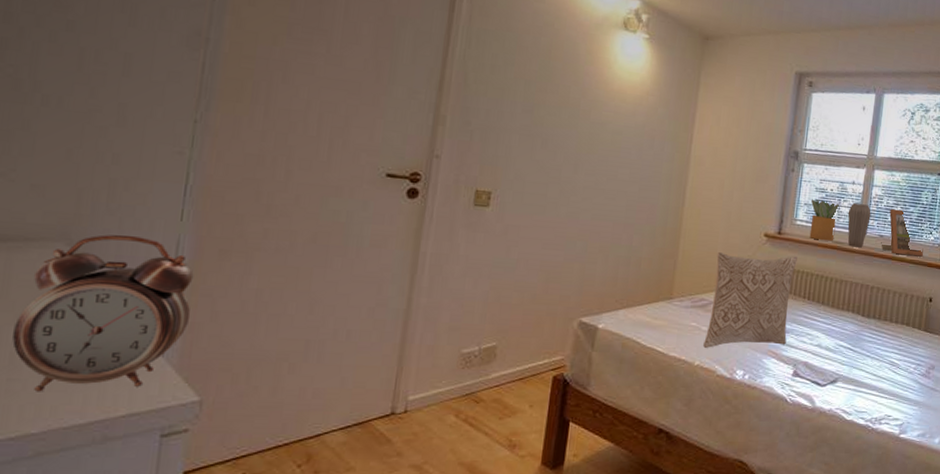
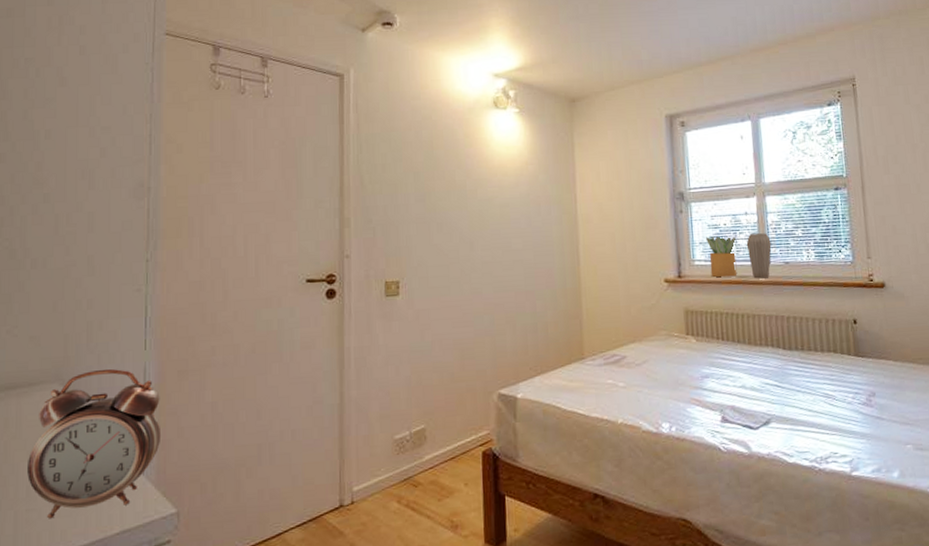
pillow: present [703,251,797,348] -> none [620,297,708,404]
picture frame: present [881,208,923,258] -> none [788,232,836,280]

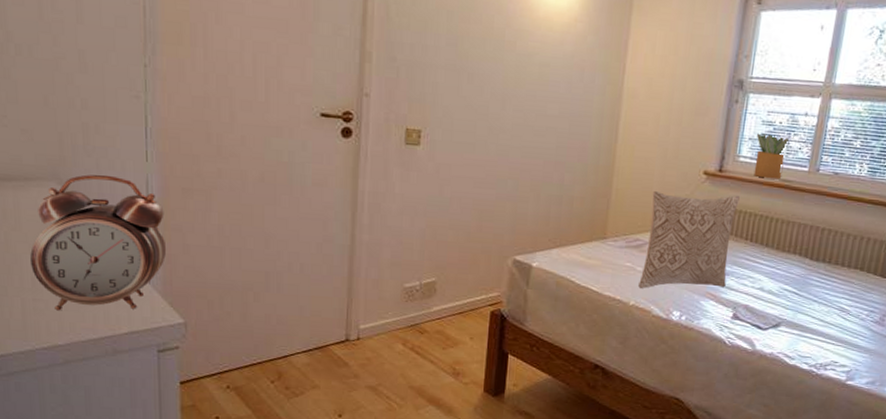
pillow: none [620,297,708,404] -> present [638,190,740,288]
vase: present [746,233,772,279] -> none [797,137,826,187]

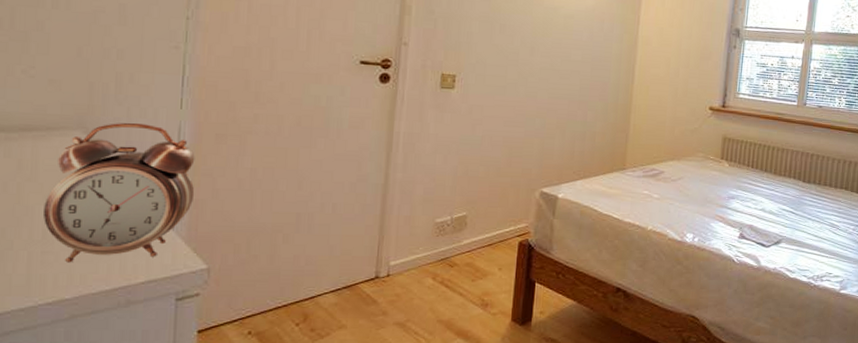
pillow: present [638,190,740,288] -> none [655,124,741,214]
potted plant: present [753,133,790,180] -> none [752,74,780,113]

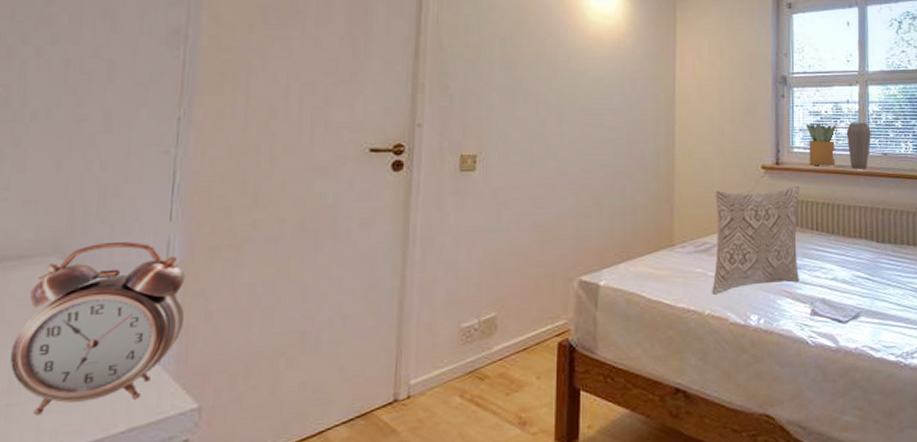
pillow: none [655,124,741,214] -> present [712,186,800,295]
potted plant: none [752,74,780,113] -> present [805,123,837,166]
vase: none [787,76,810,118] -> present [846,123,871,169]

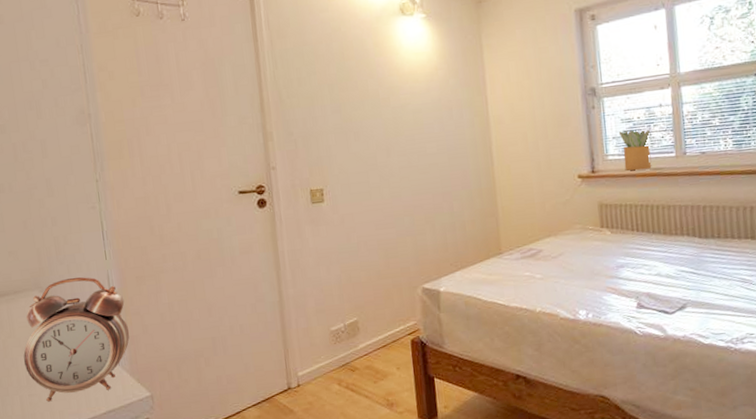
pillow: present [712,186,800,295] -> none [535,191,624,294]
vase: present [846,123,871,169] -> none [660,124,687,171]

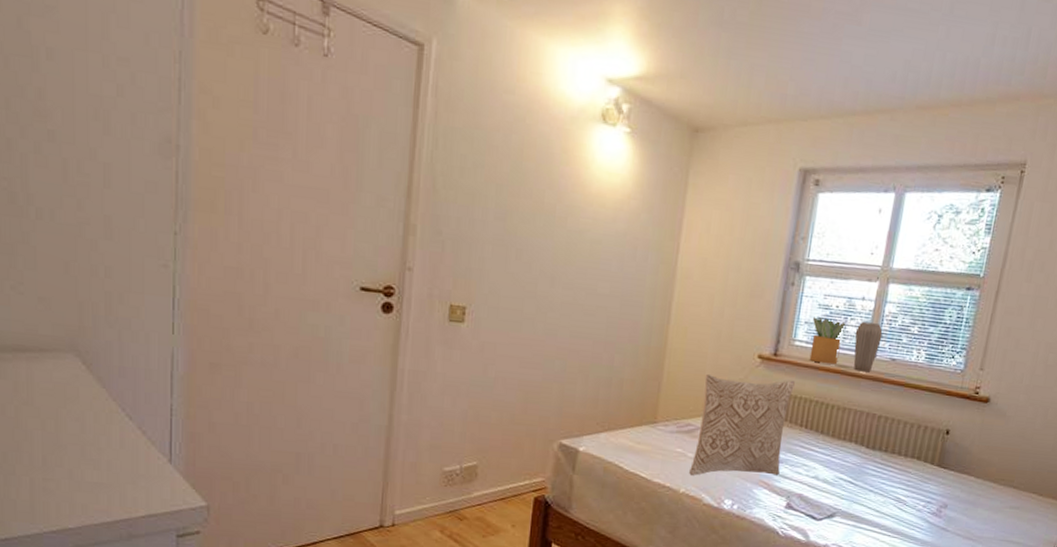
alarm clock: present [23,277,130,402] -> none [42,347,191,492]
pillow: none [535,191,624,294] -> present [689,373,795,476]
vase: none [660,124,687,171] -> present [853,322,883,373]

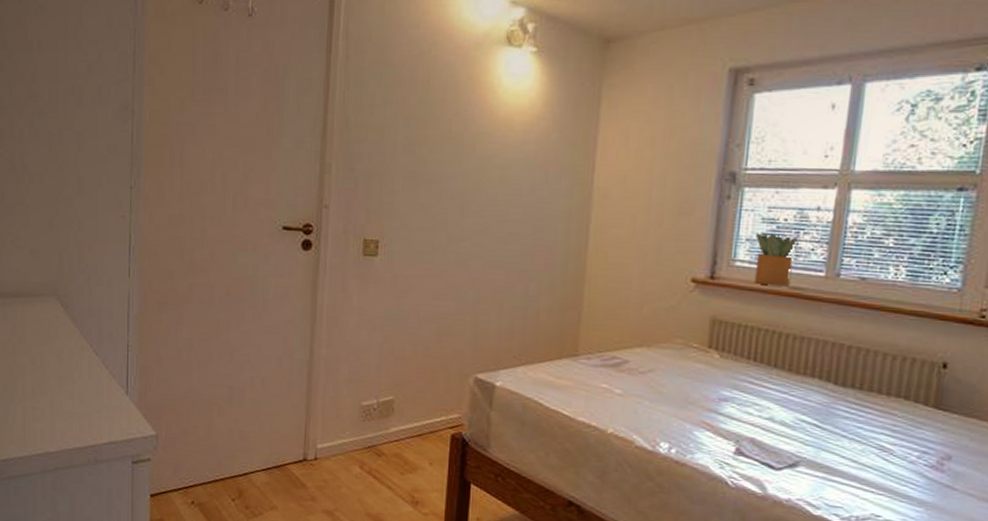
pillow: present [689,373,795,476] -> none [617,301,738,416]
vase: present [853,322,883,373] -> none [810,236,847,295]

